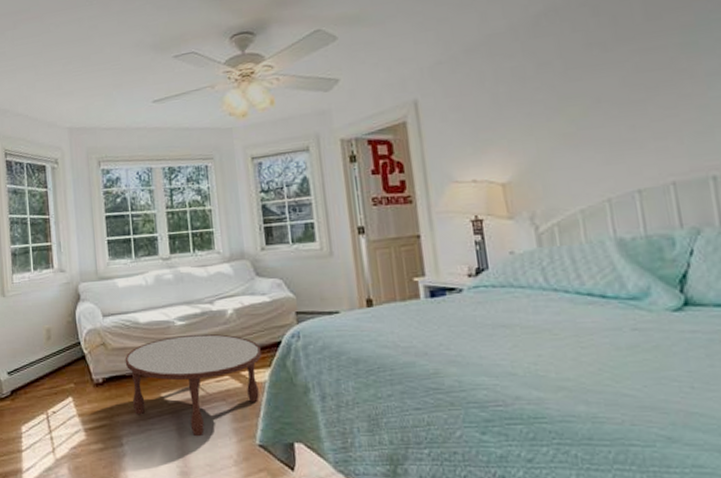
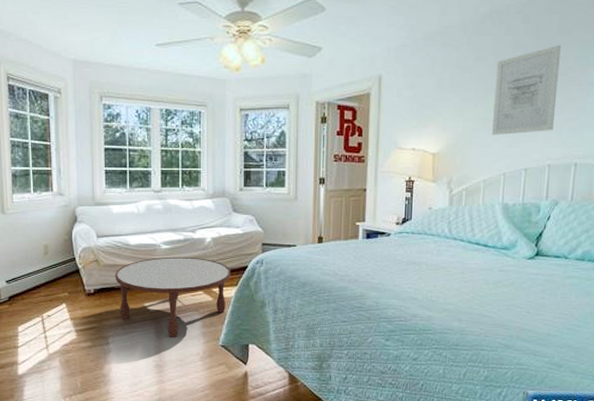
wall art: none [566,34,668,153] -> present [492,45,561,135]

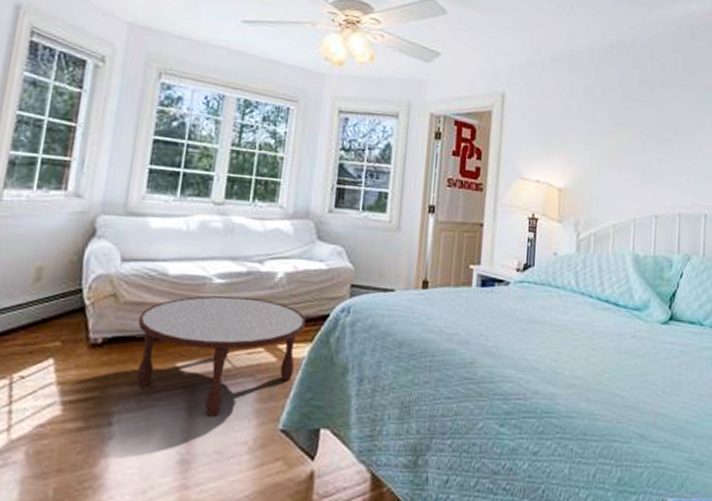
wall art: present [492,45,561,135] -> none [621,86,686,176]

